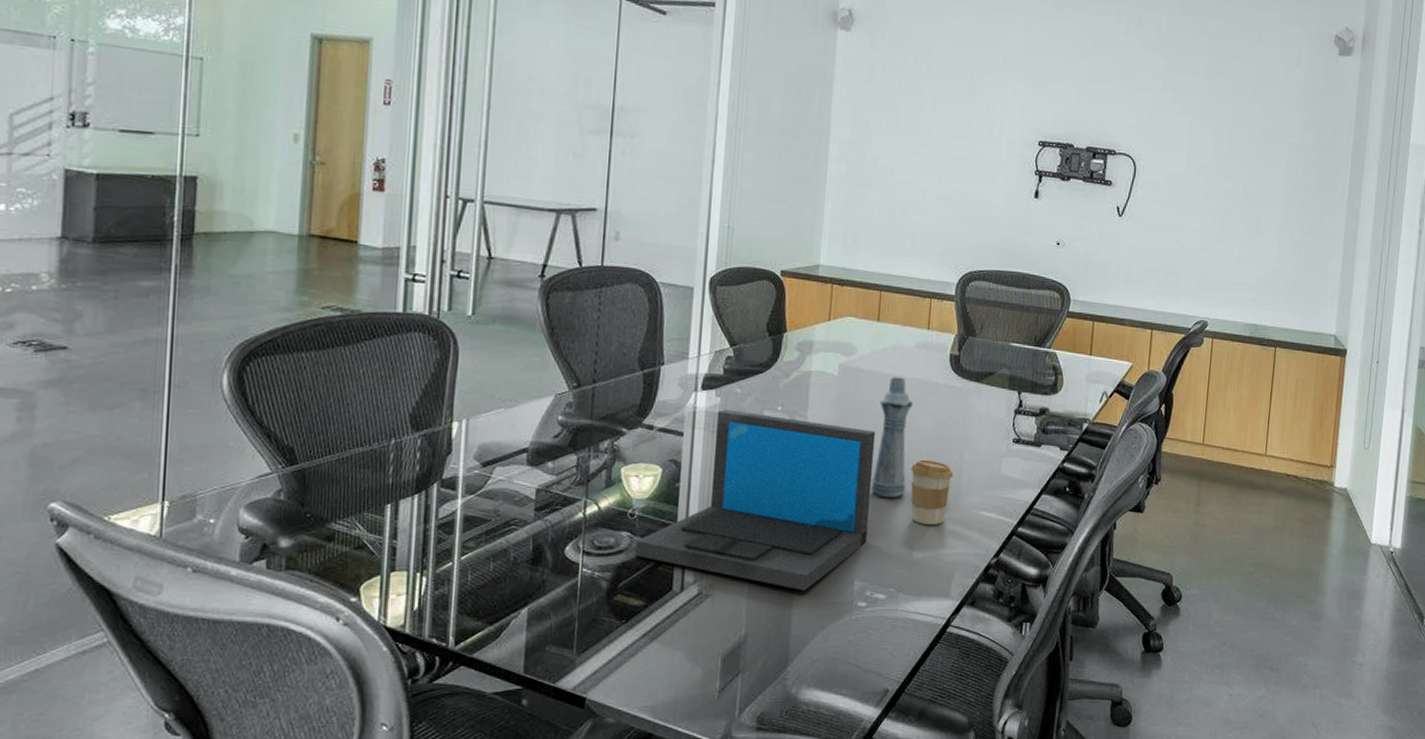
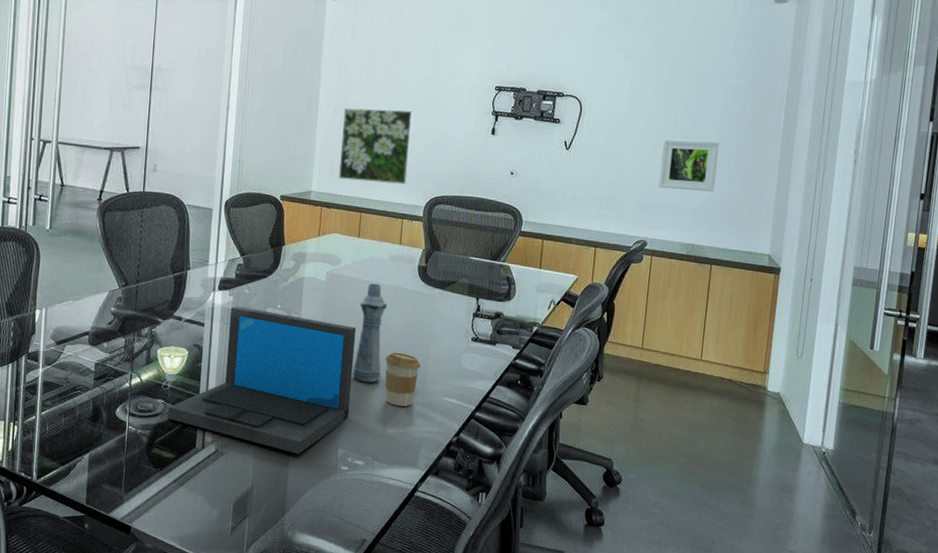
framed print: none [853,163,944,258] -> present [339,108,414,186]
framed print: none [1219,204,1283,265] -> present [658,138,720,192]

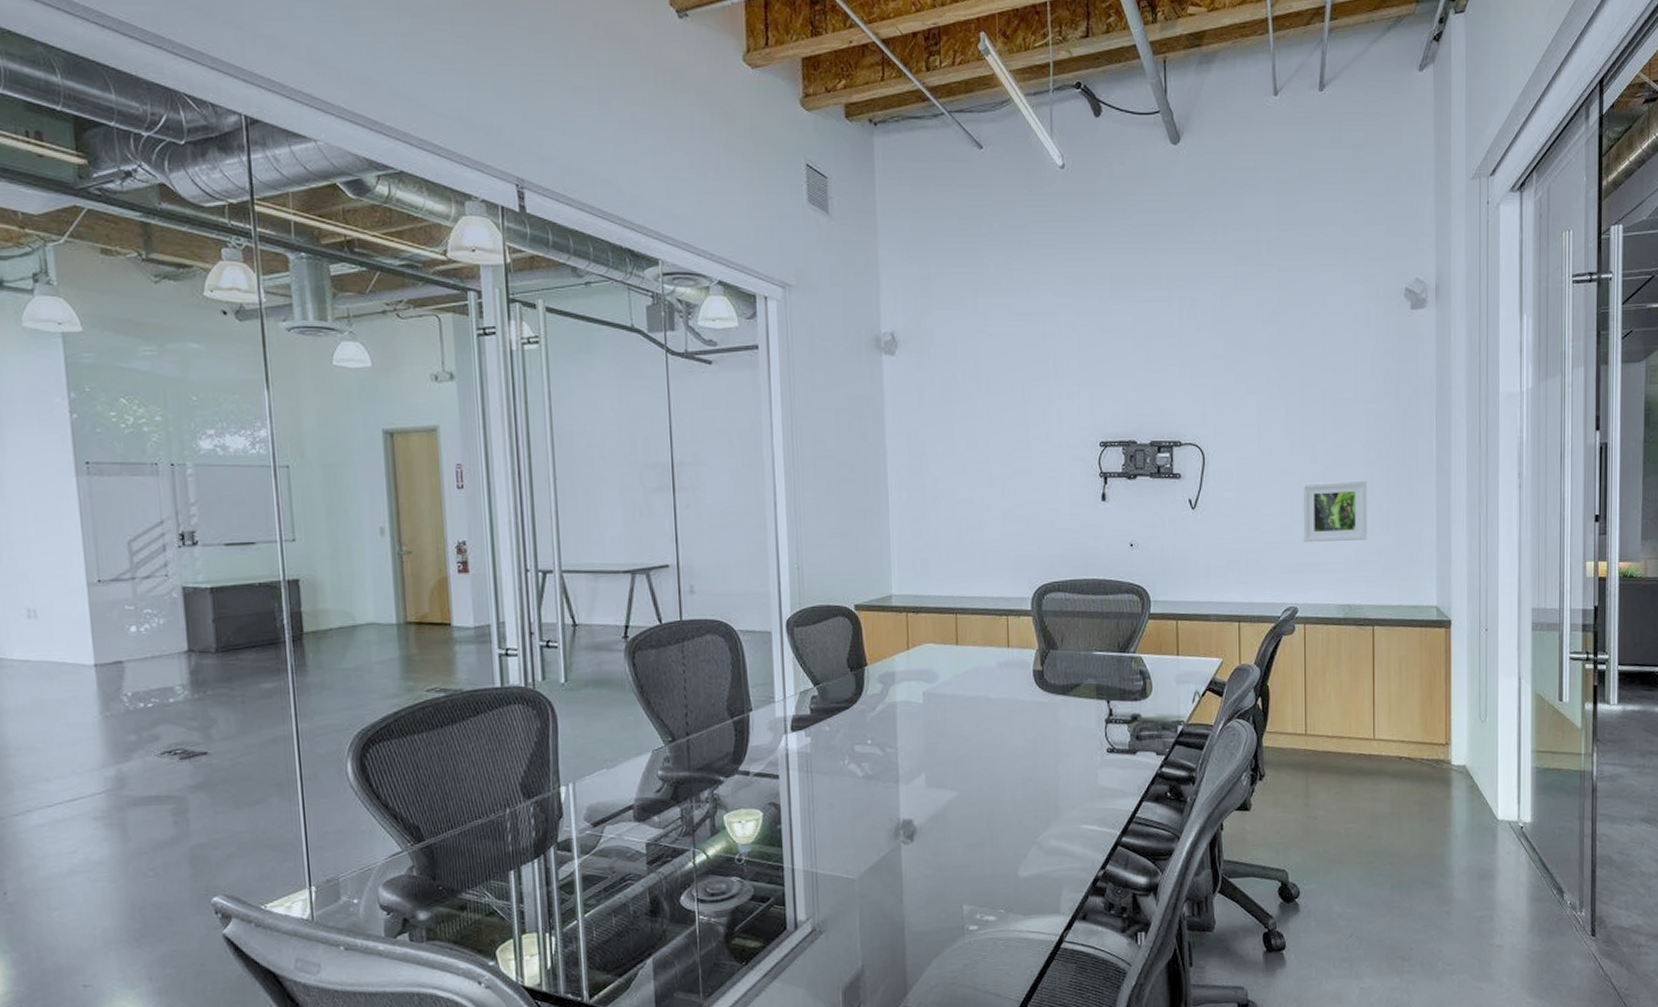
laptop: present [168,306,357,455] -> none [746,748,971,920]
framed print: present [339,108,414,186] -> none [921,482,1008,576]
bottle: present [351,283,388,383] -> none [968,698,1004,821]
coffee cup: present [385,352,421,407] -> none [1007,778,1050,843]

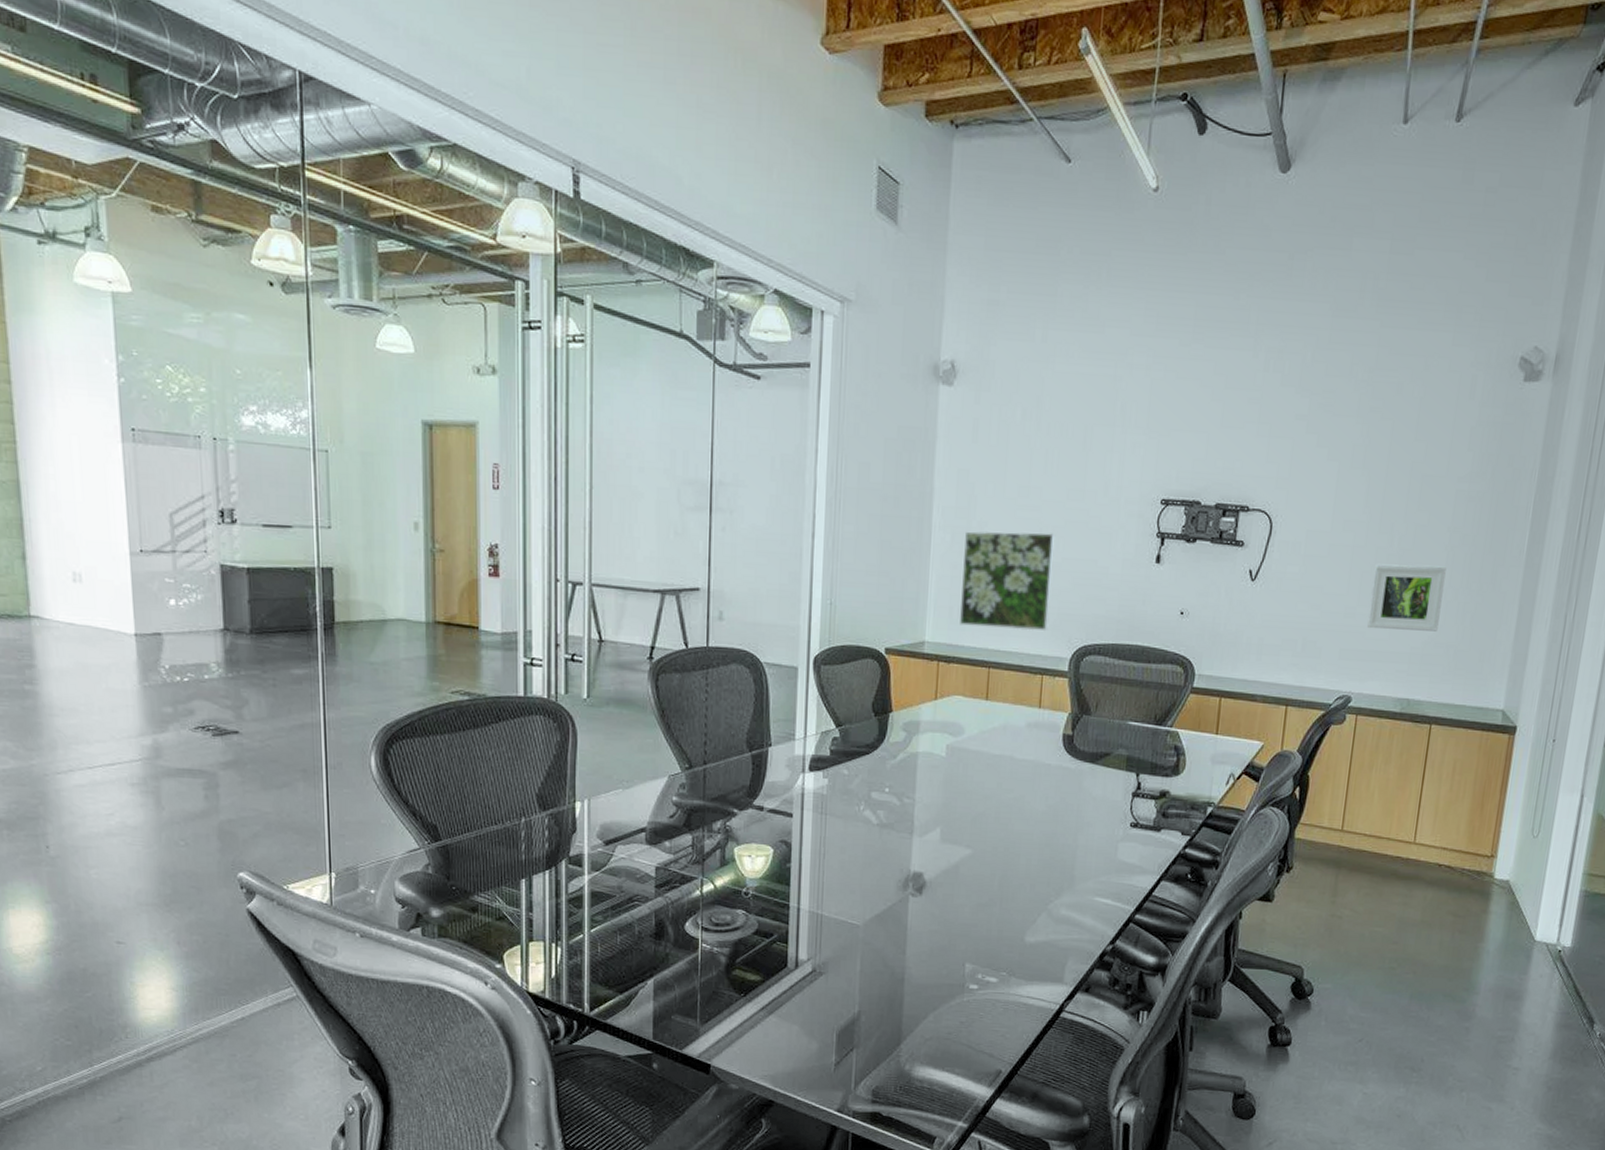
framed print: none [921,482,1008,576] -> present [960,531,1056,632]

